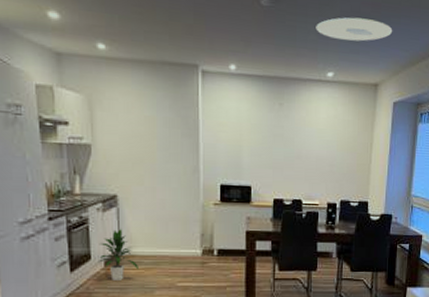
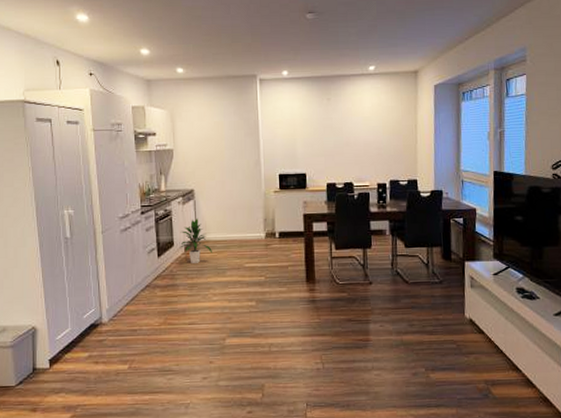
ceiling light: present [316,17,393,42] -> none [355,15,428,37]

